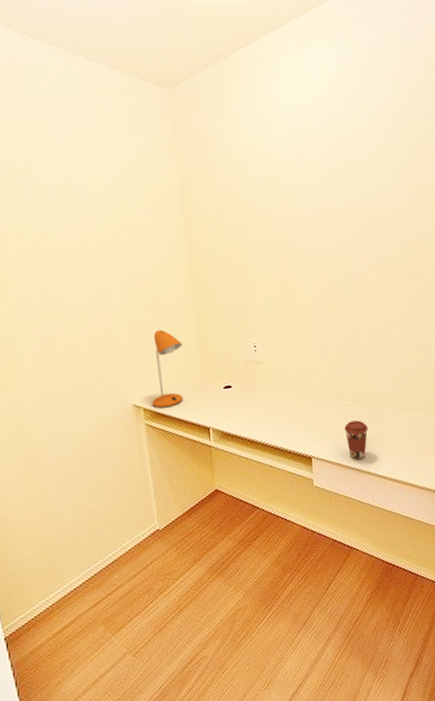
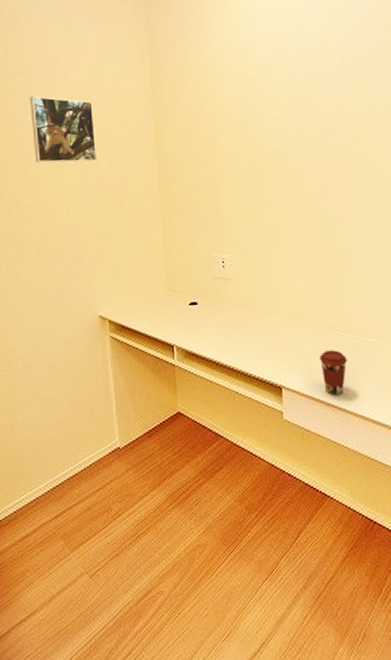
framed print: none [48,184,126,254] -> present [30,96,98,163]
desk lamp: present [152,329,184,409] -> none [117,240,150,322]

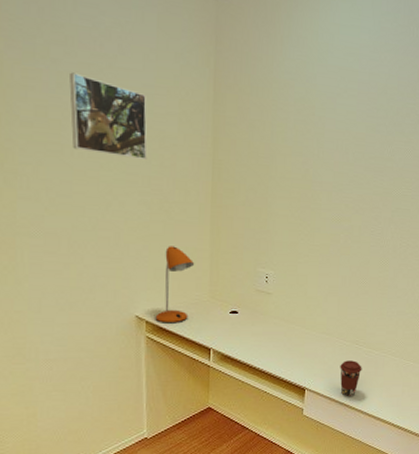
desk lamp: none [117,240,150,322] -> present [155,246,195,324]

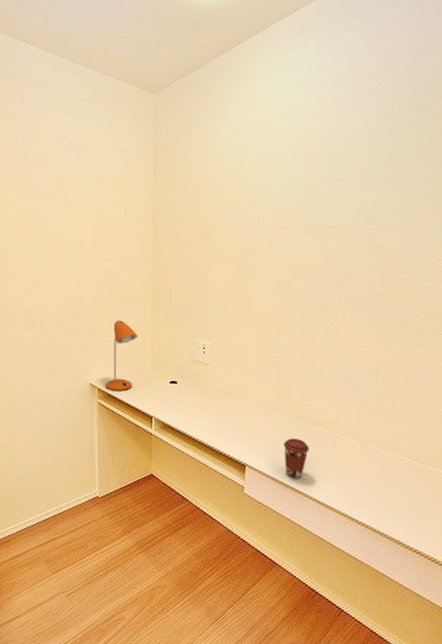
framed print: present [69,72,147,160] -> none [43,181,100,245]

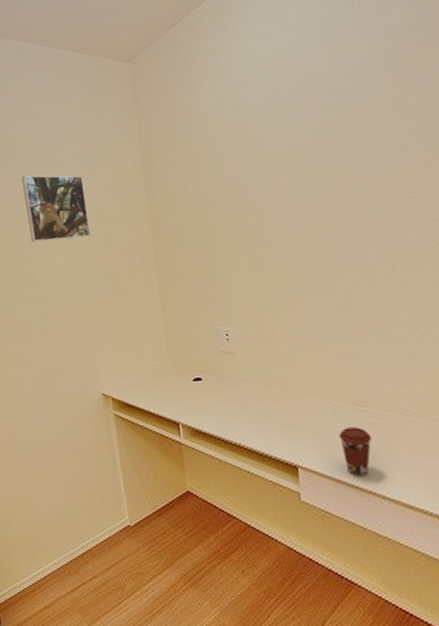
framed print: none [43,181,100,245] -> present [22,175,91,243]
desk lamp: present [105,320,138,392] -> none [120,316,152,399]

